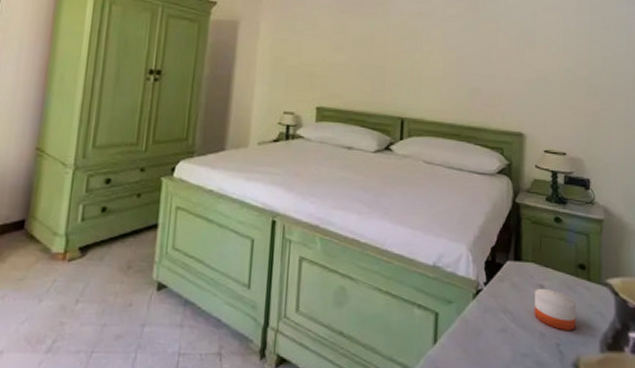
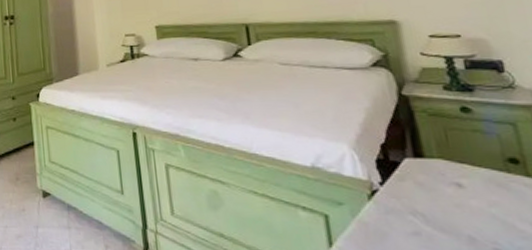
candle: present [534,288,577,330] -> none [450,186,521,234]

